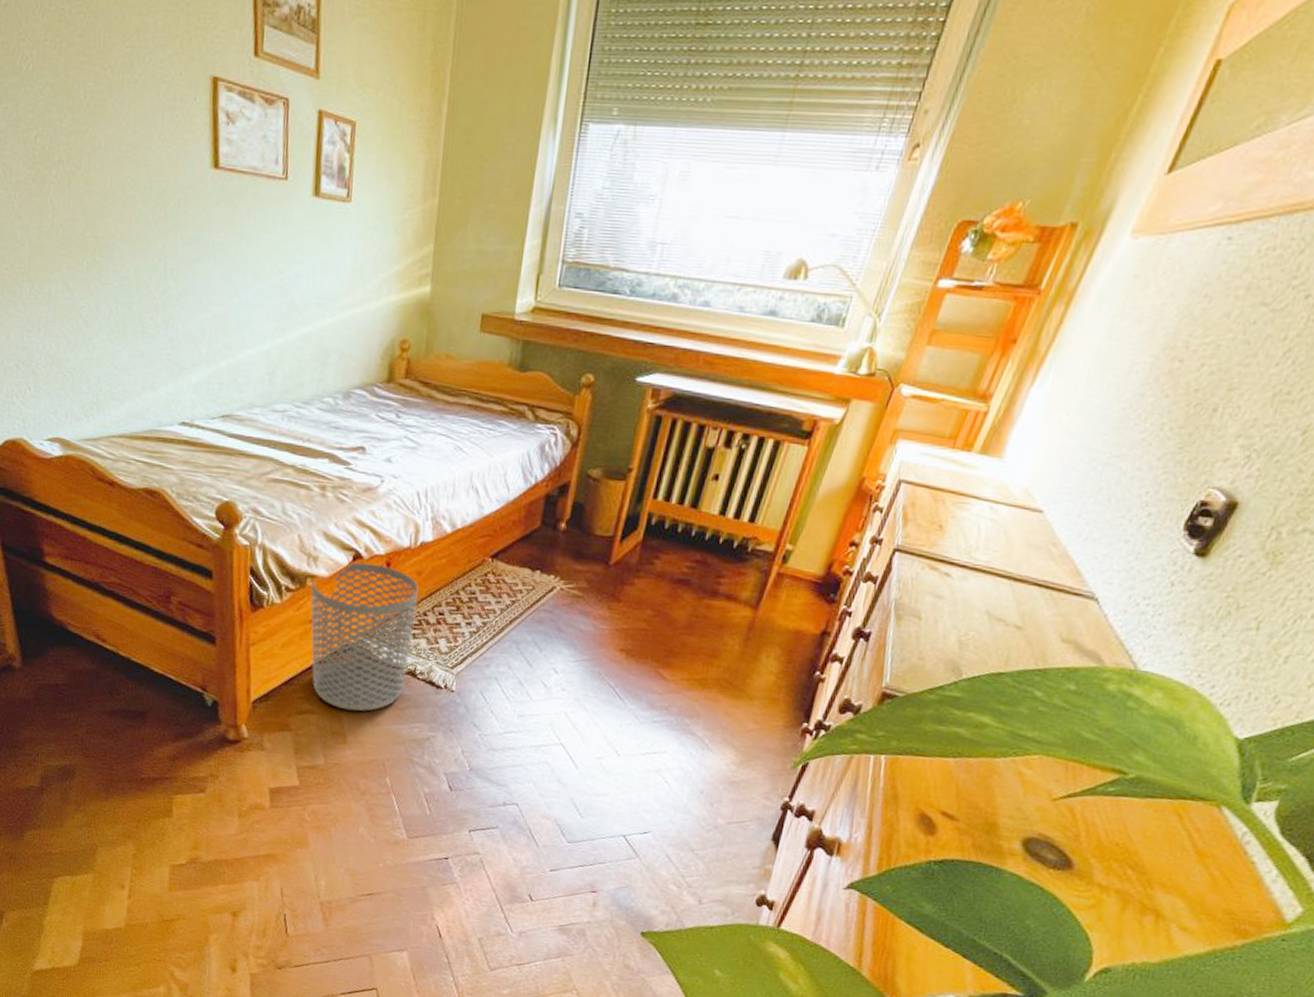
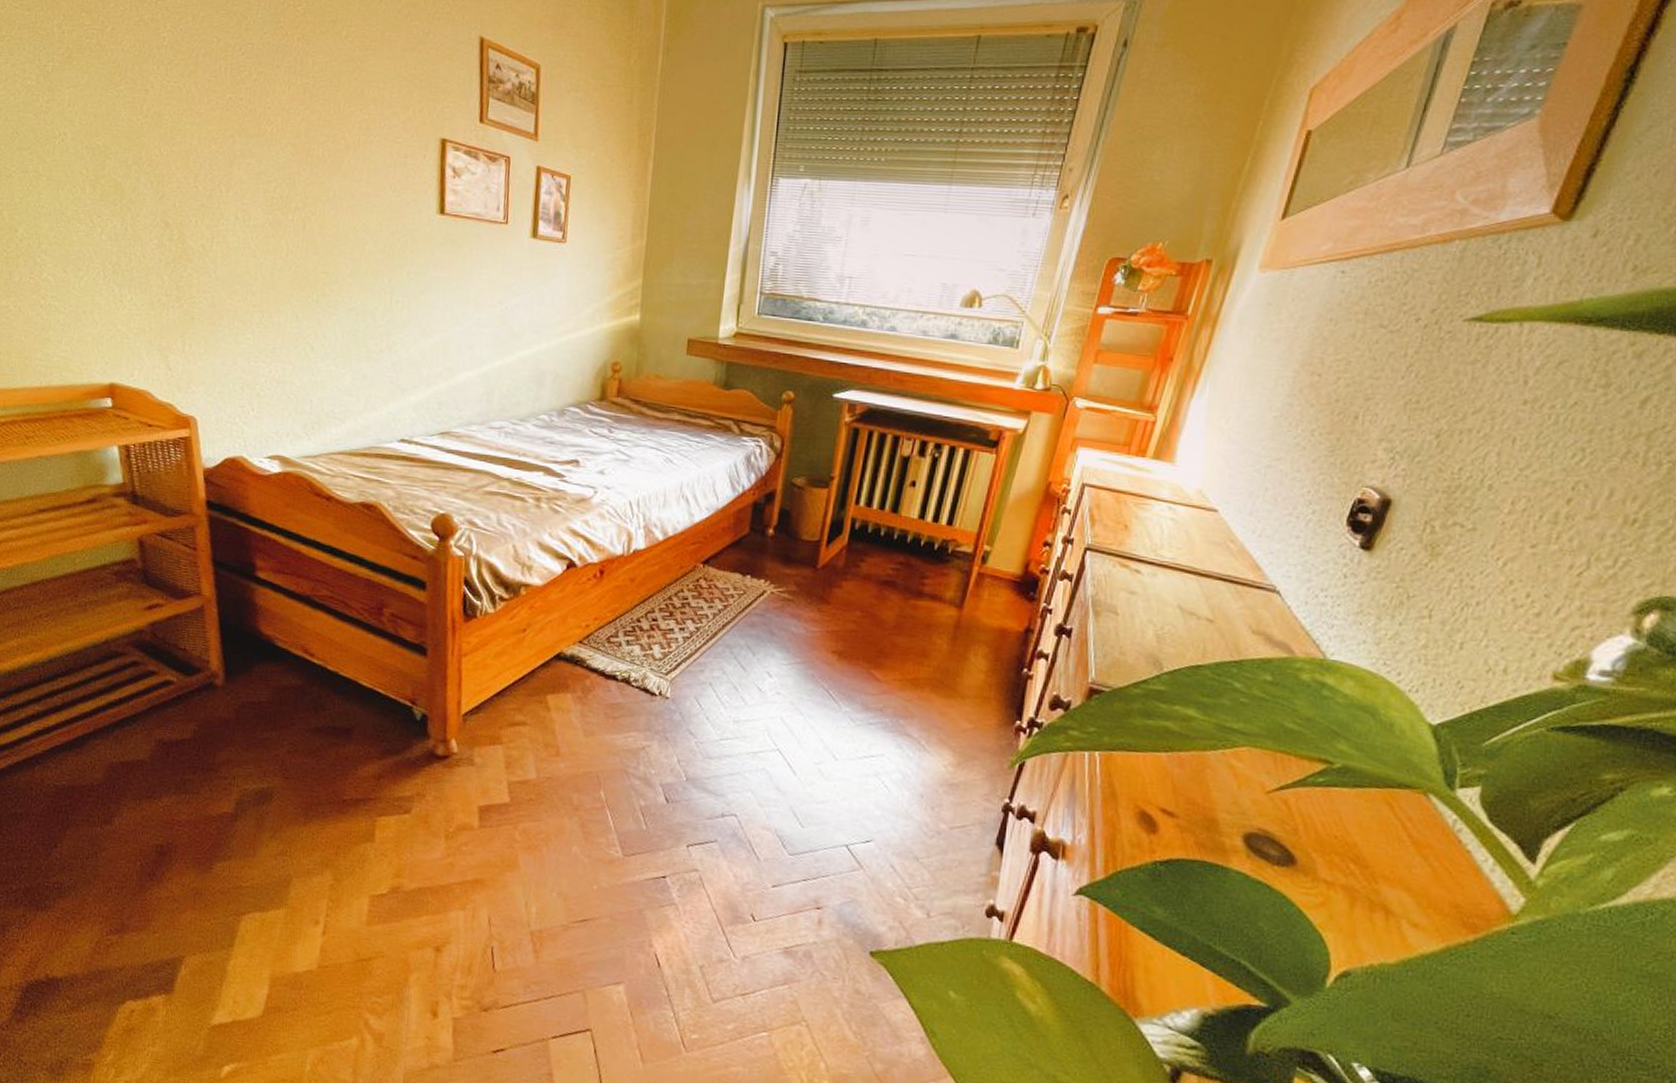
waste bin: present [311,562,418,711] -> none [524,571,632,722]

